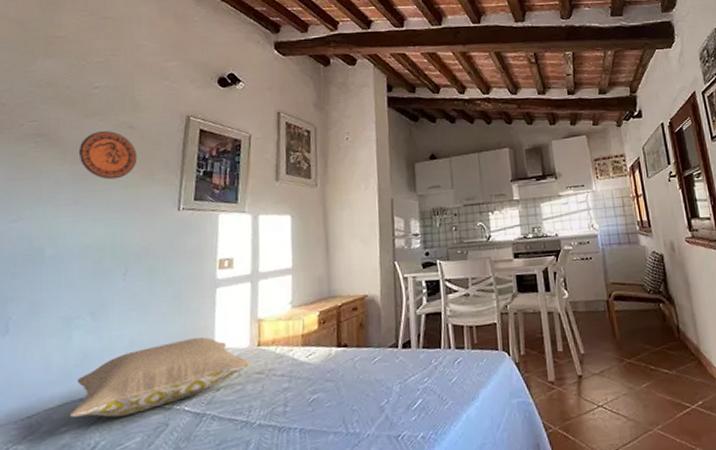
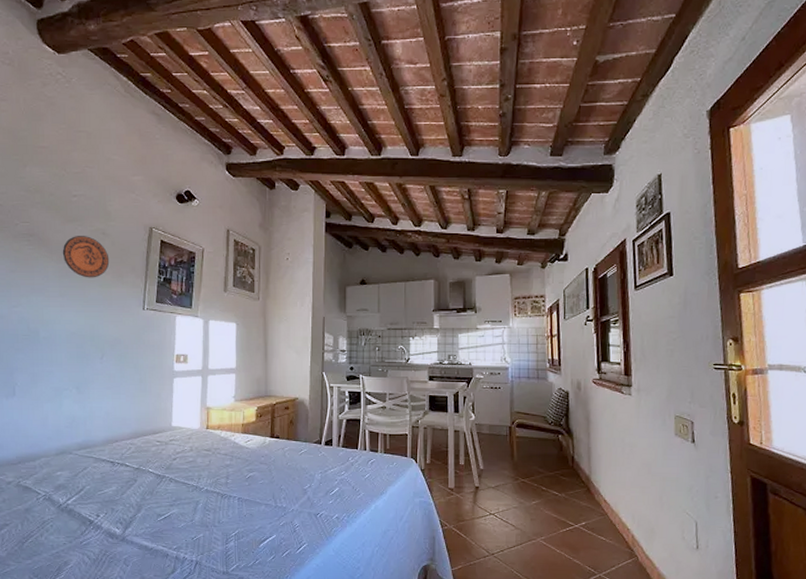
pillow: present [69,337,249,418] -> none [63,416,199,470]

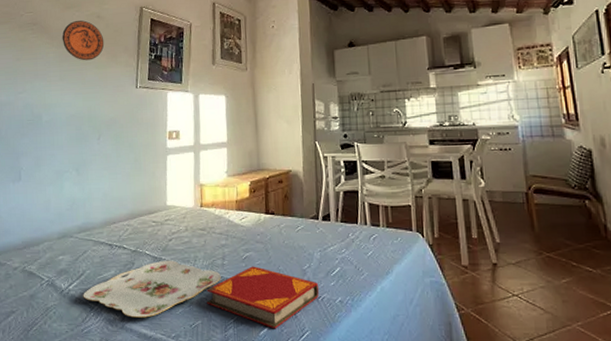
serving tray: none [82,478,224,531] -> present [83,260,221,318]
hardback book: none [208,485,318,542] -> present [206,266,320,329]

